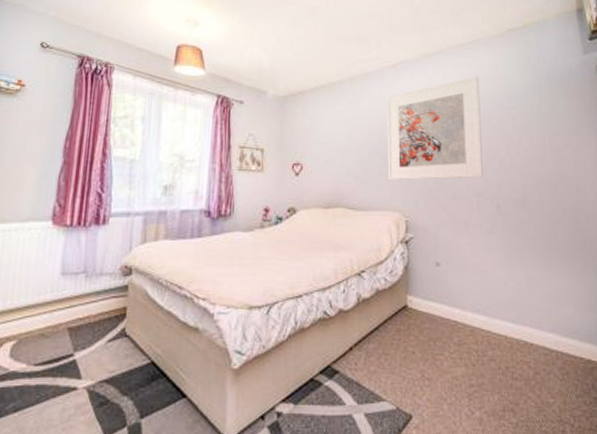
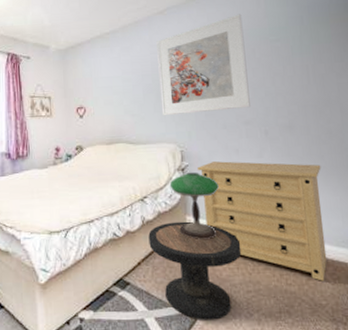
side table: none [364,301,466,418] -> present [148,221,242,320]
table lamp: none [391,245,445,323] -> present [169,172,219,239]
dresser: none [423,235,556,376] -> present [198,161,327,281]

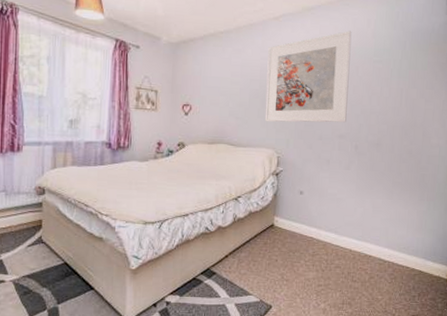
side table: present [148,221,242,320] -> none [237,221,319,308]
table lamp: present [169,172,219,239] -> none [263,177,307,238]
dresser: present [198,161,327,281] -> none [291,169,398,280]

